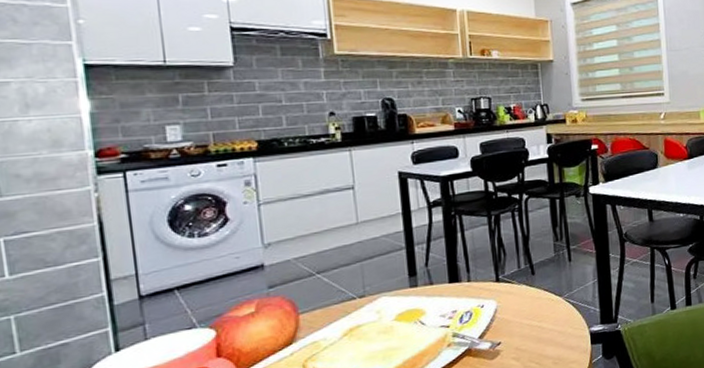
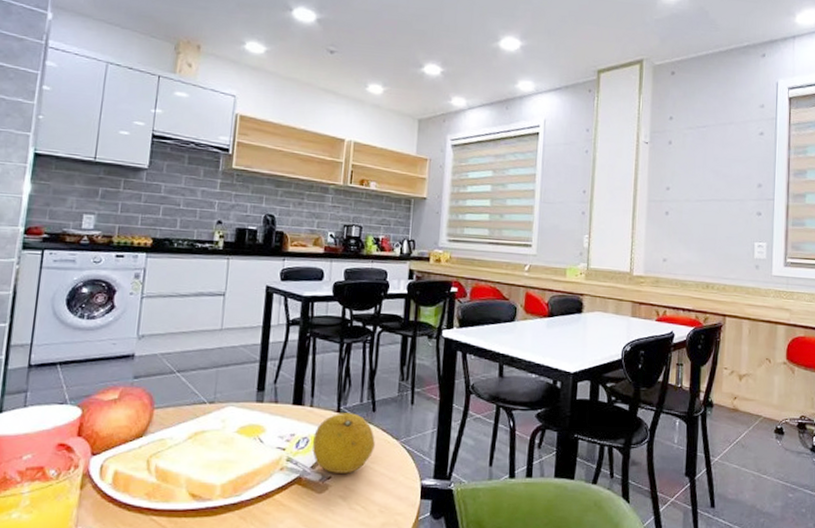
fruit: none [476,280,540,339] -> present [312,413,375,473]

